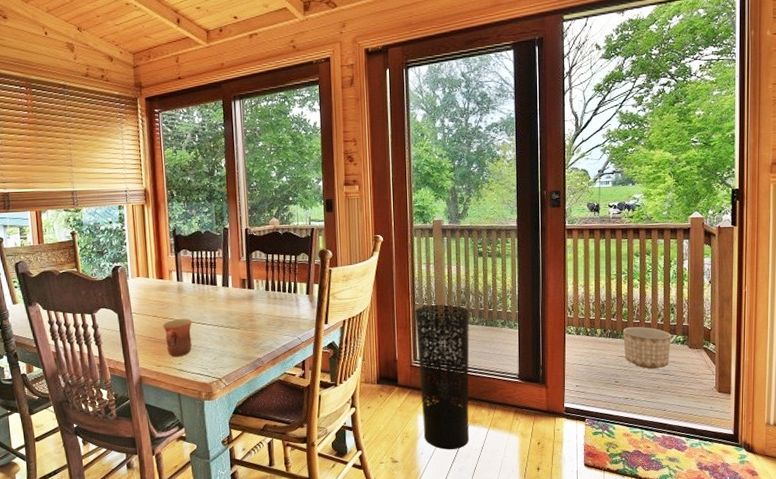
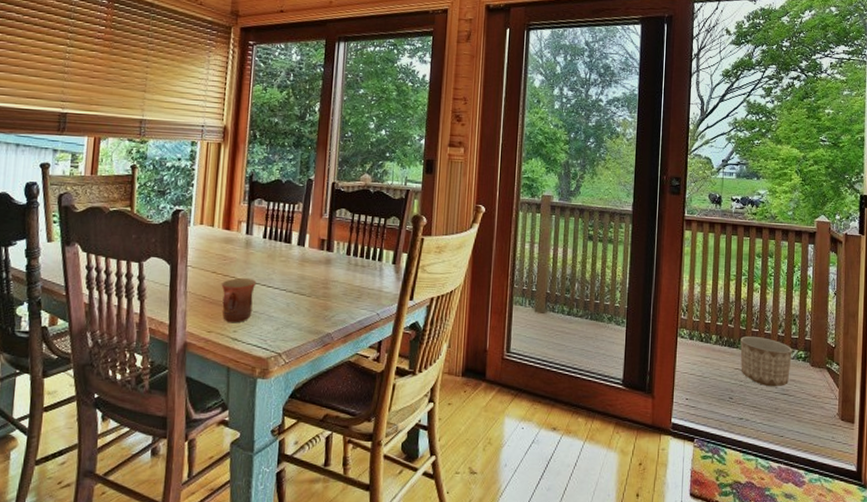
umbrella stand: present [415,304,470,450] -> none [509,290,574,463]

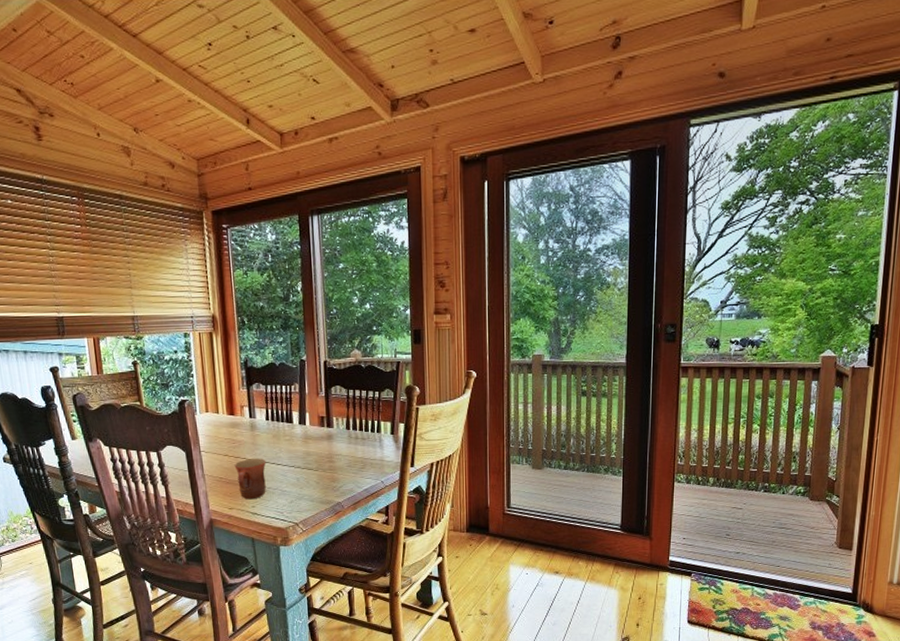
planter: present [740,335,792,387] -> none [738,475,791,522]

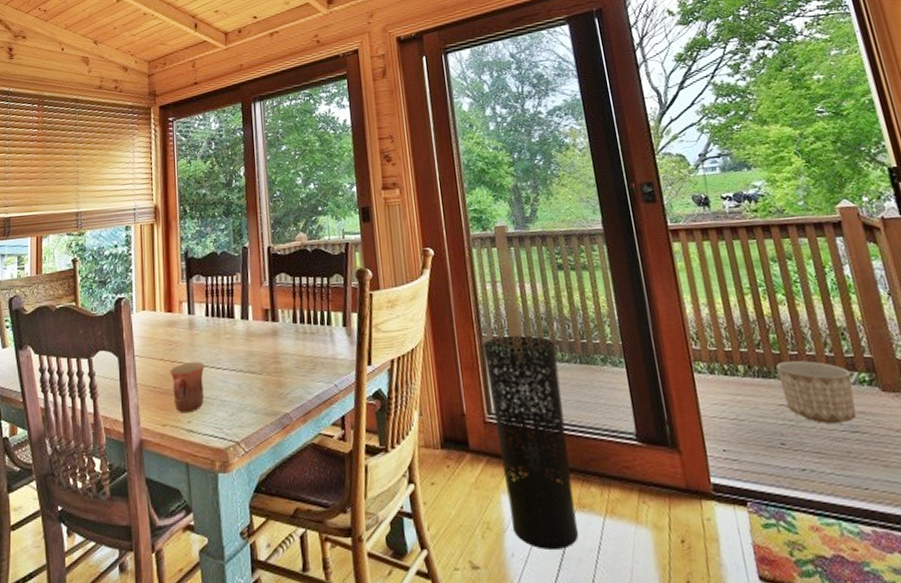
umbrella stand: none [509,448,570,603] -> present [482,335,578,550]
planter: none [738,475,791,522] -> present [776,360,857,424]

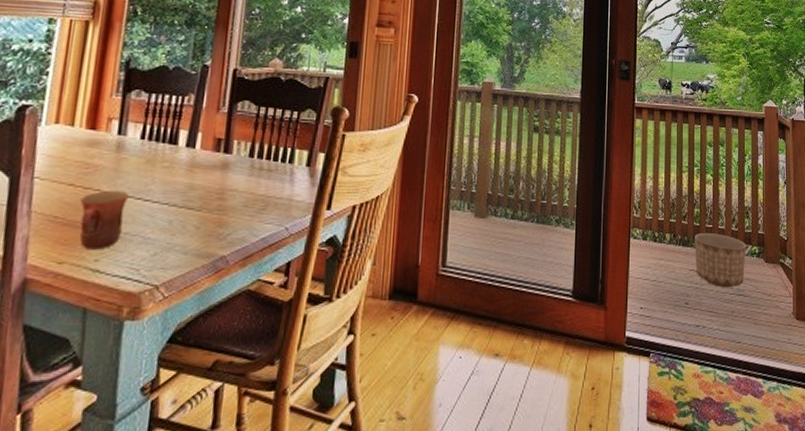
umbrella stand: present [482,335,578,550] -> none [445,192,518,399]

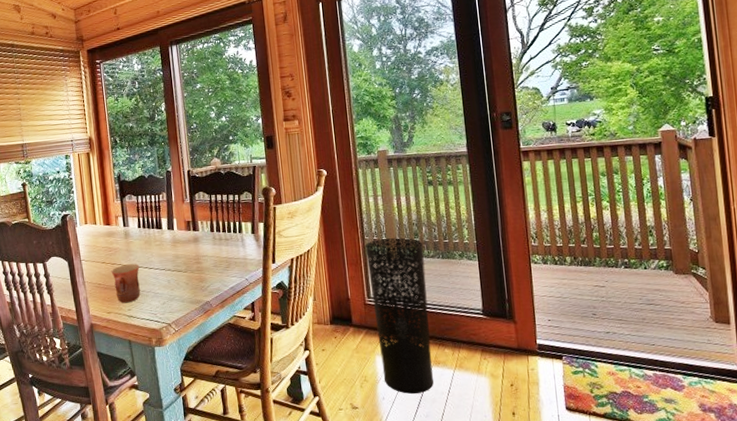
umbrella stand: none [445,192,518,399] -> present [365,237,434,394]
planter: present [695,232,746,288] -> none [596,252,653,299]

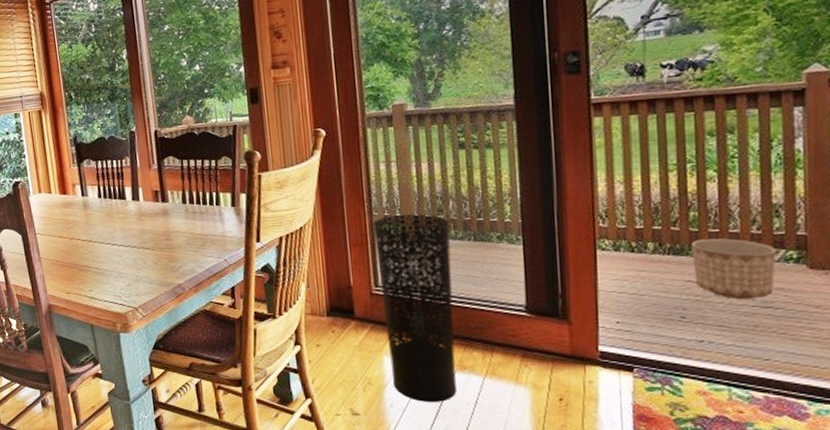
mug: present [111,264,141,303] -> none [69,239,103,283]
planter: none [596,252,653,299] -> present [692,238,776,300]

